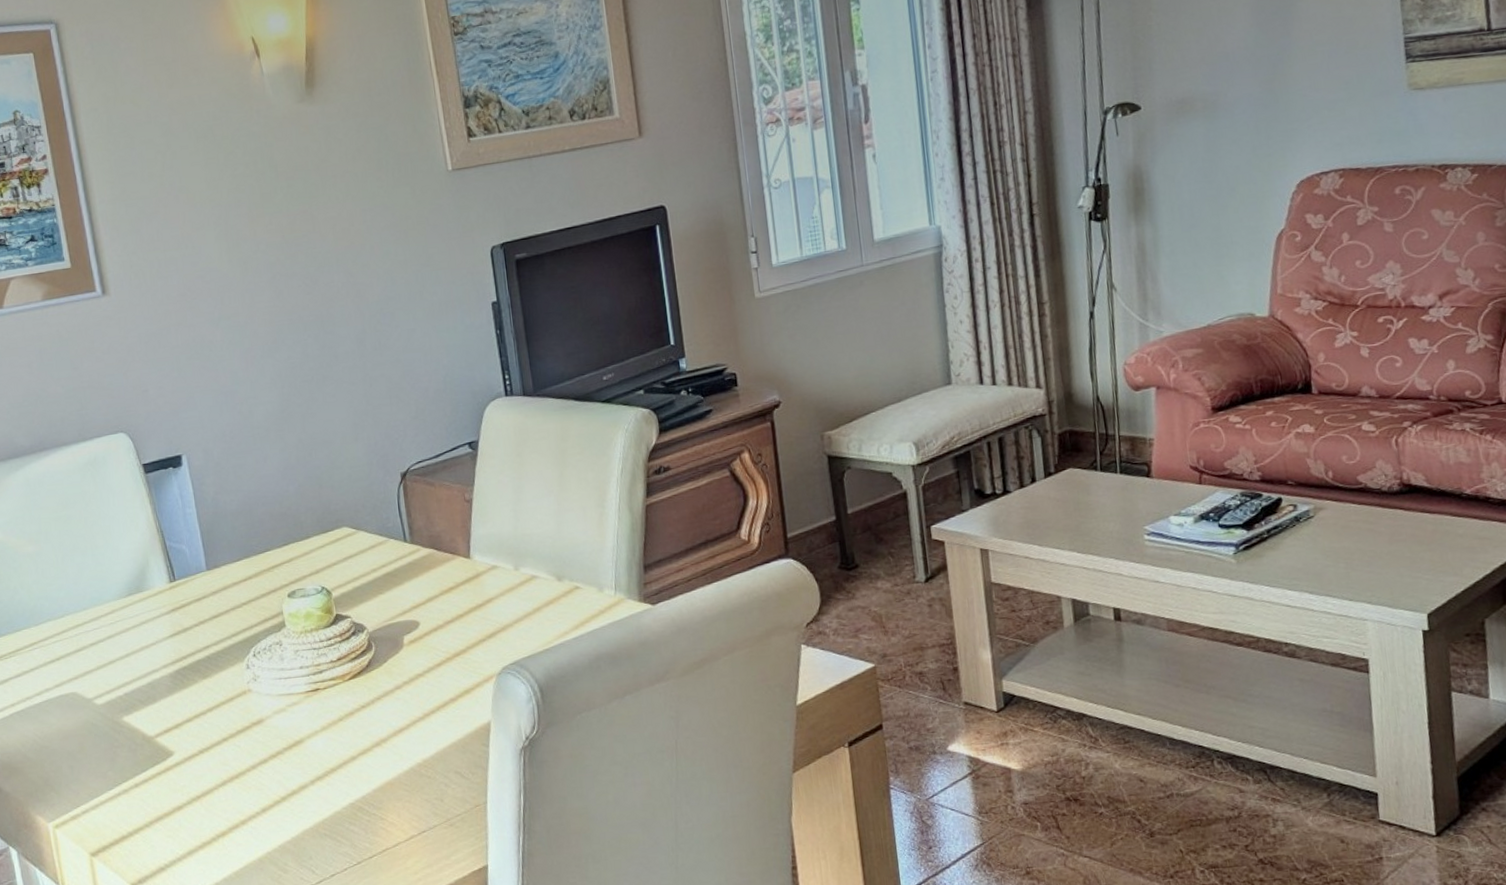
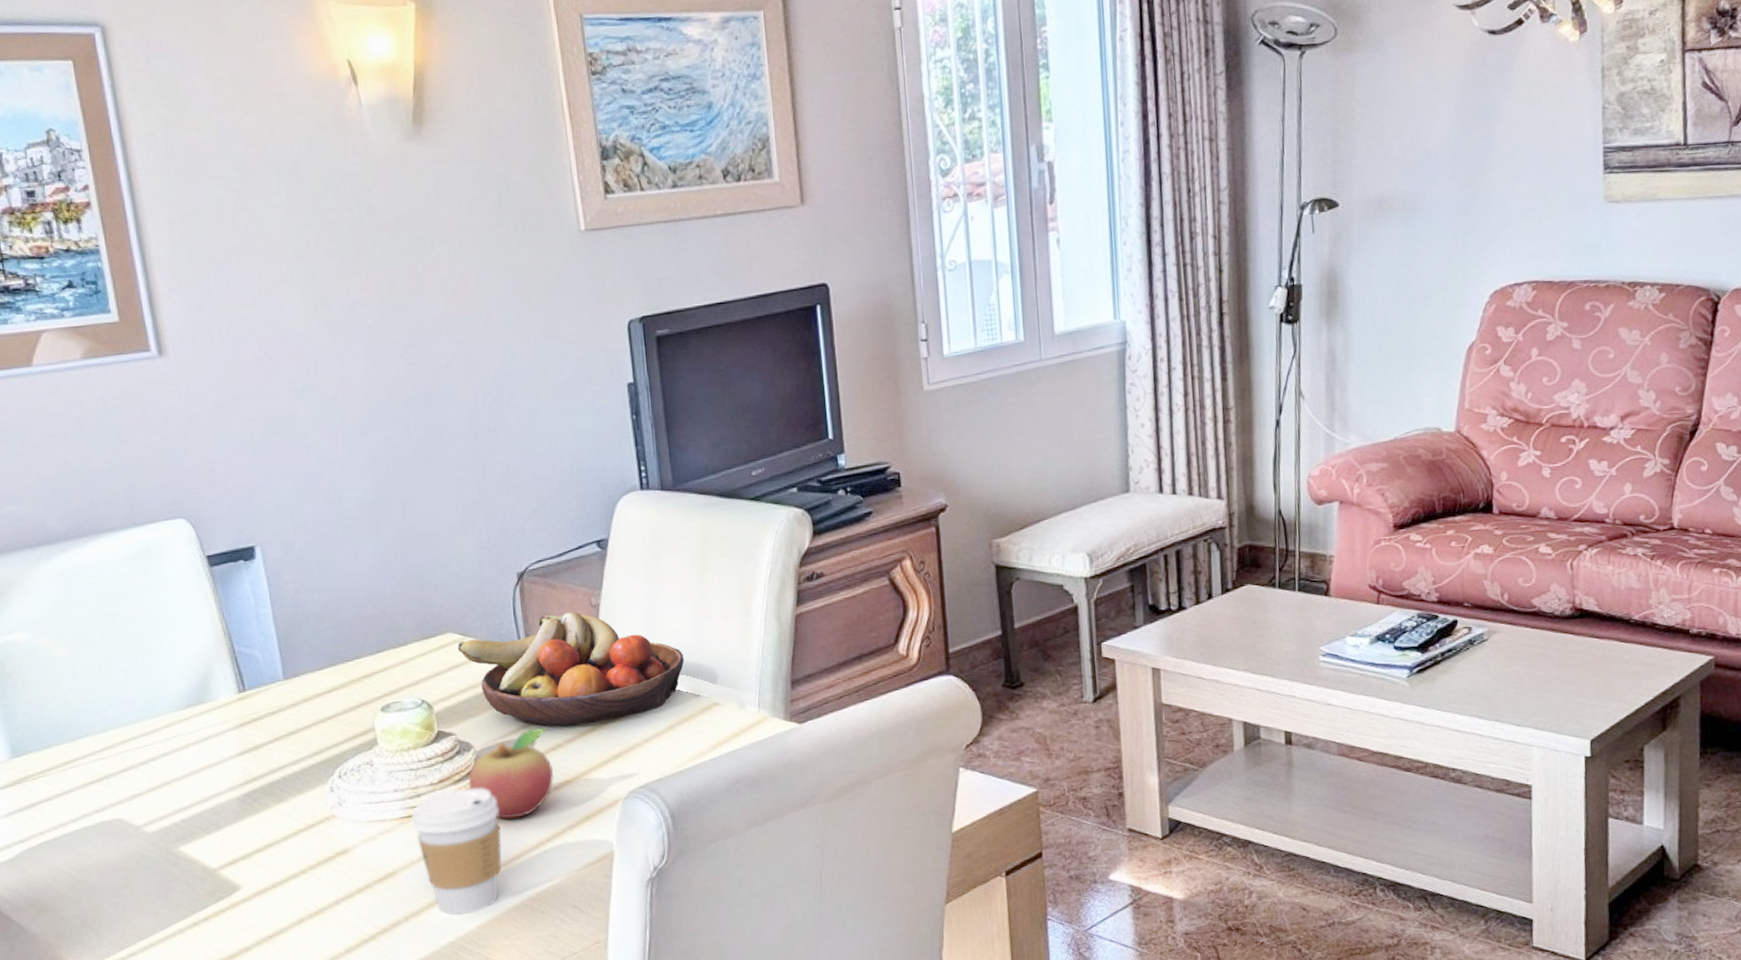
coffee cup: none [315,665,394,780] -> present [411,788,503,916]
fruit bowl: none [351,506,548,609] -> present [457,612,685,726]
fruit: none [362,611,436,693] -> present [468,728,554,819]

